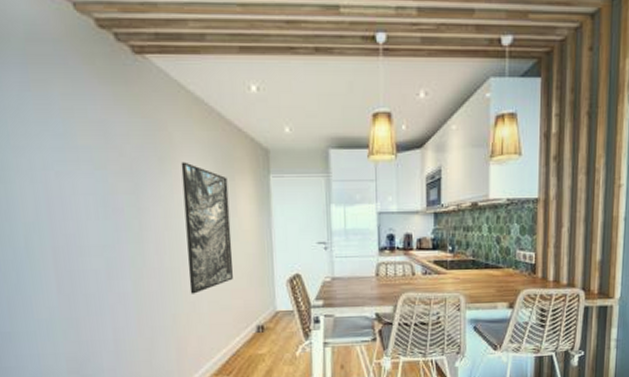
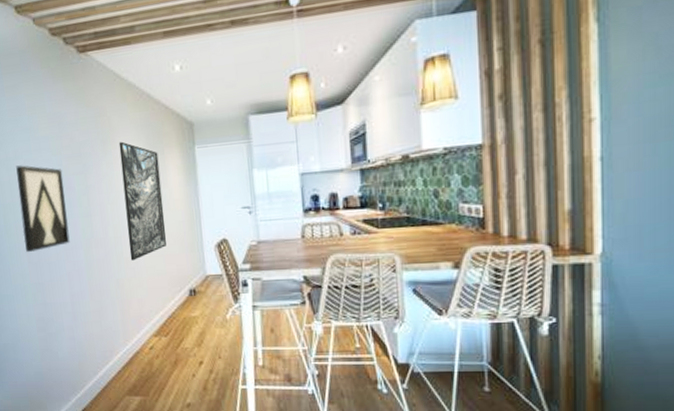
wall art: none [44,177,115,281] -> present [16,165,70,252]

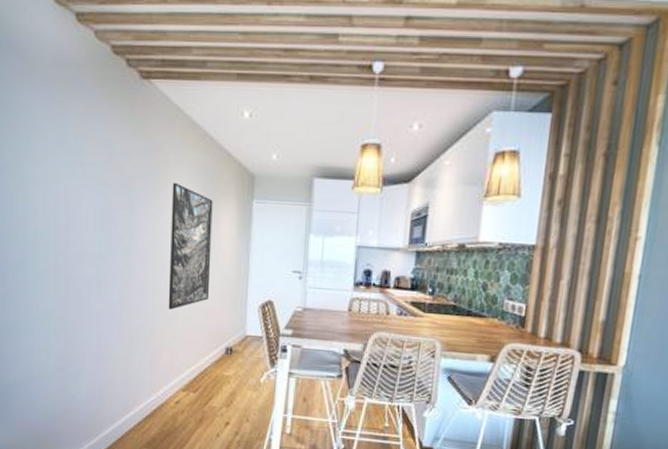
wall art: present [16,165,70,252] -> none [52,189,106,285]

